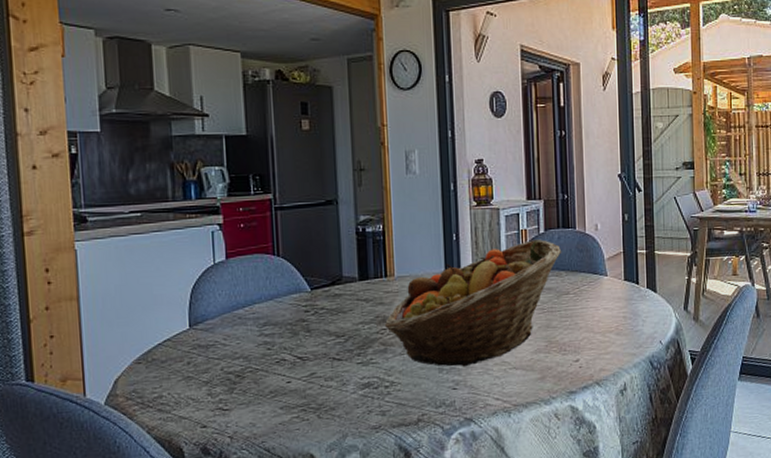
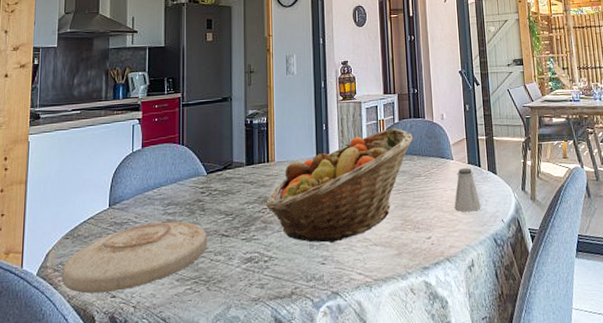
plate: none [136,343,316,424] -> present [61,221,208,294]
saltshaker: none [607,285,637,333] -> present [454,168,481,212]

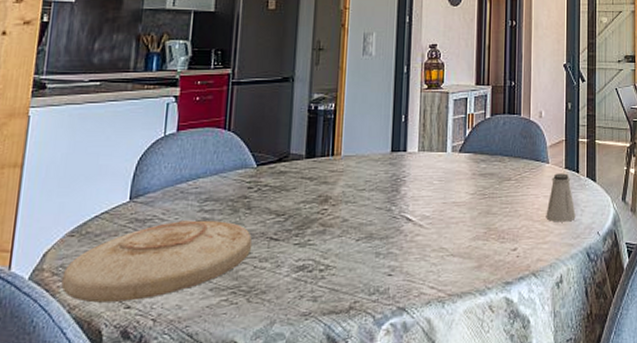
fruit basket: present [265,128,414,244] -> none [325,124,506,252]

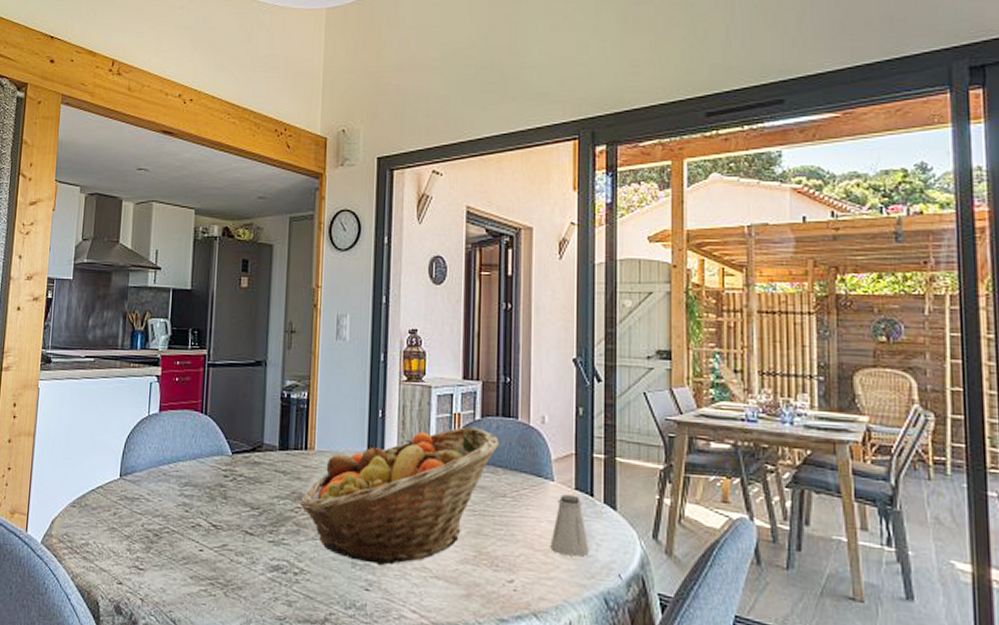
plate: present [61,220,253,303] -> none [66,503,229,578]
fruit basket: none [325,124,506,252] -> present [299,427,500,566]

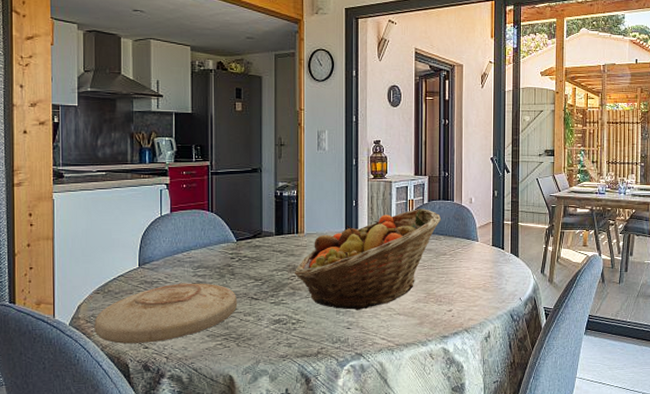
plate: none [66,503,229,578] -> present [94,283,238,344]
saltshaker: present [550,494,589,557] -> none [476,250,501,290]

